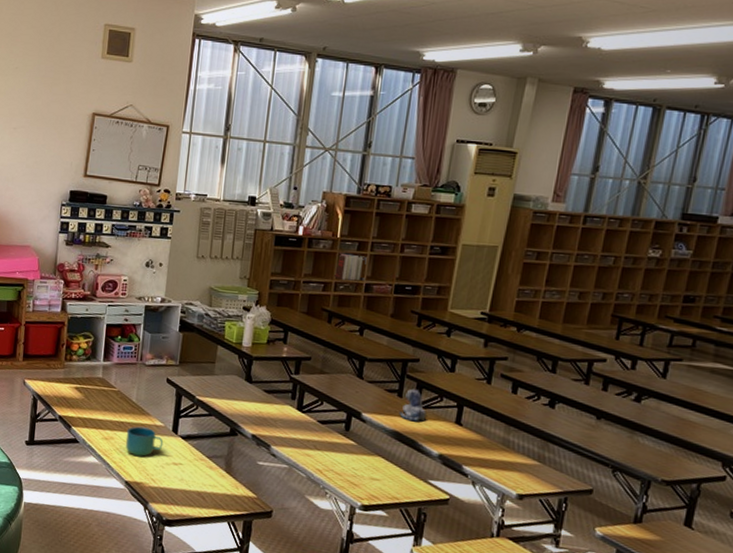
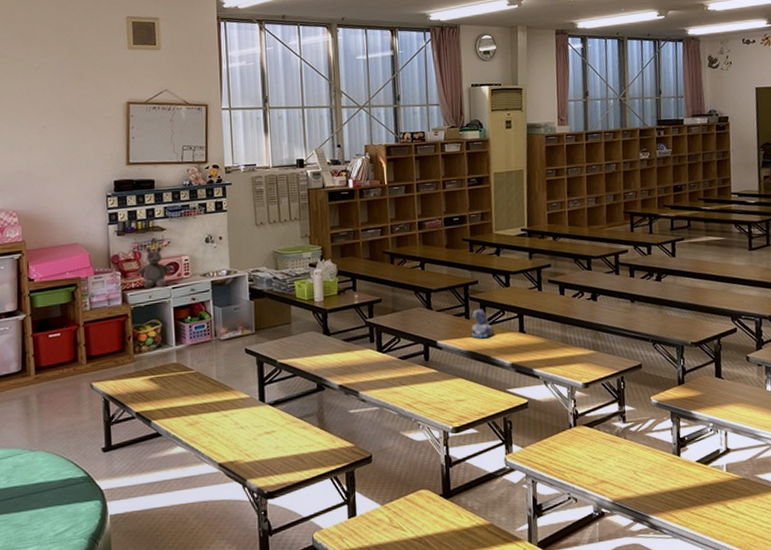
stuffed animal: none [78,261,111,304] -> present [137,246,172,289]
cup: present [125,426,164,456] -> none [211,403,252,434]
books: present [334,252,369,282] -> none [389,197,418,223]

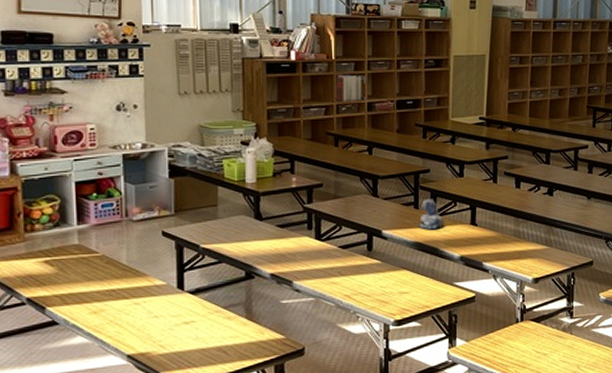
stuffed animal: present [137,246,172,289] -> none [30,111,74,160]
books: none [389,197,418,223] -> present [335,74,368,101]

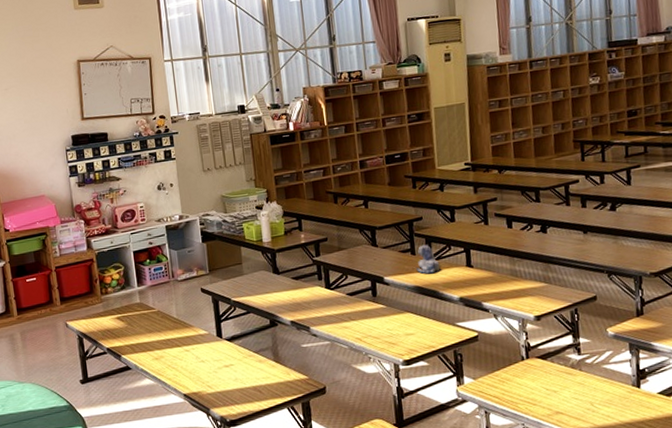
books: present [335,74,368,101] -> none [330,136,359,163]

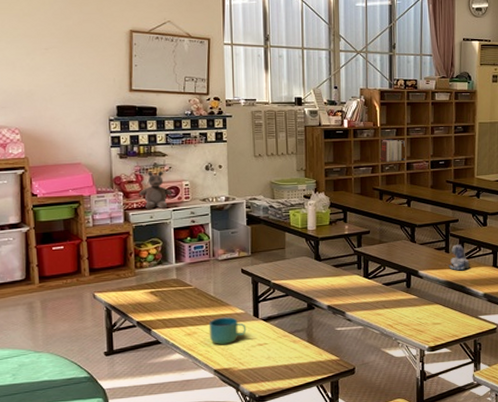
stuffed animal: none [98,195,129,236] -> present [139,171,173,210]
cup: none [174,338,212,368] -> present [208,317,247,344]
books: none [330,136,359,163] -> present [380,139,407,162]

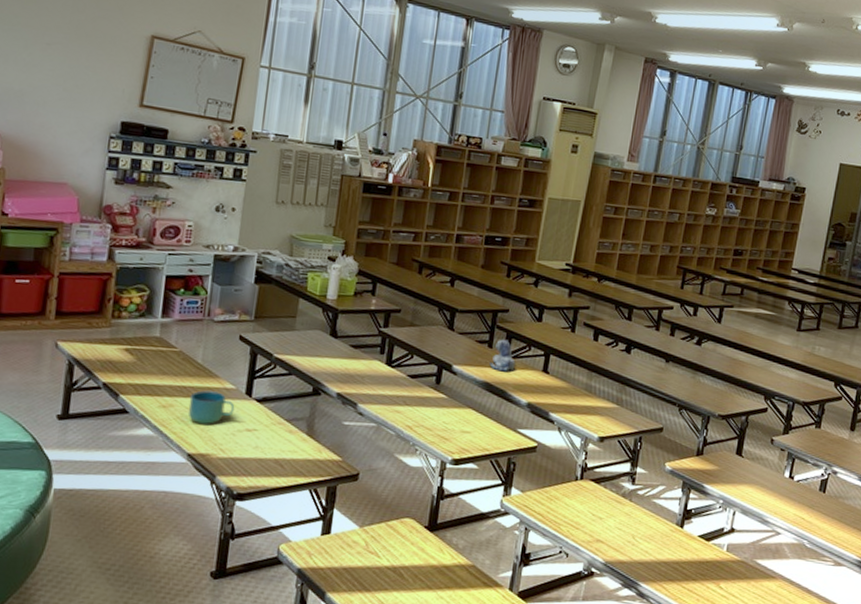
stuffed animal: present [139,171,173,210] -> none [130,203,172,252]
books: present [380,139,407,162] -> none [425,202,460,233]

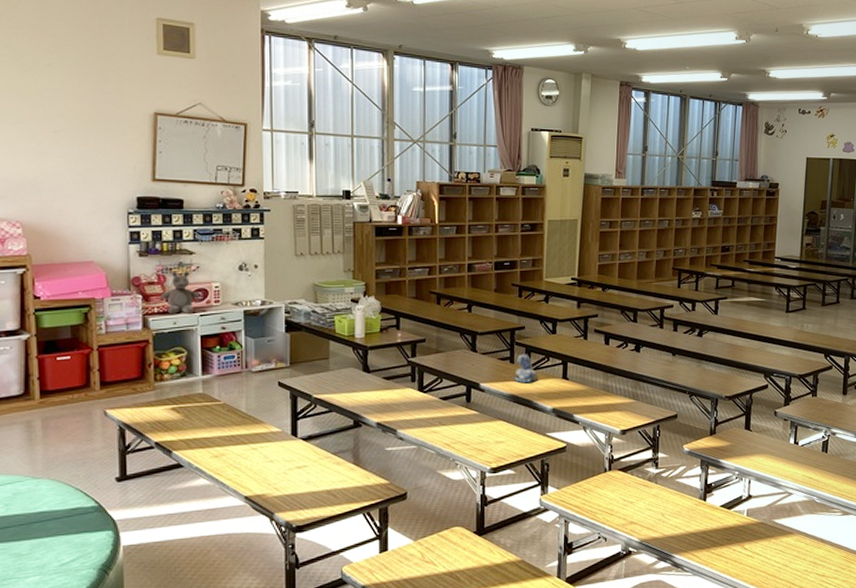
stuffed animal: none [130,203,172,252] -> present [161,271,200,315]
cup: present [188,390,235,424] -> none [239,436,283,468]

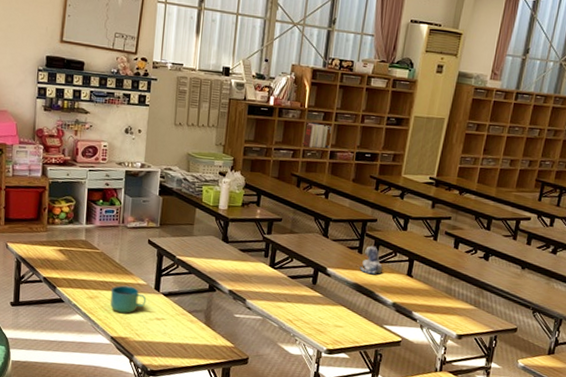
stuffed animal: present [161,271,200,315] -> none [58,127,91,169]
cup: none [239,436,283,468] -> present [109,285,147,313]
books: none [438,237,468,263] -> present [302,122,334,150]

